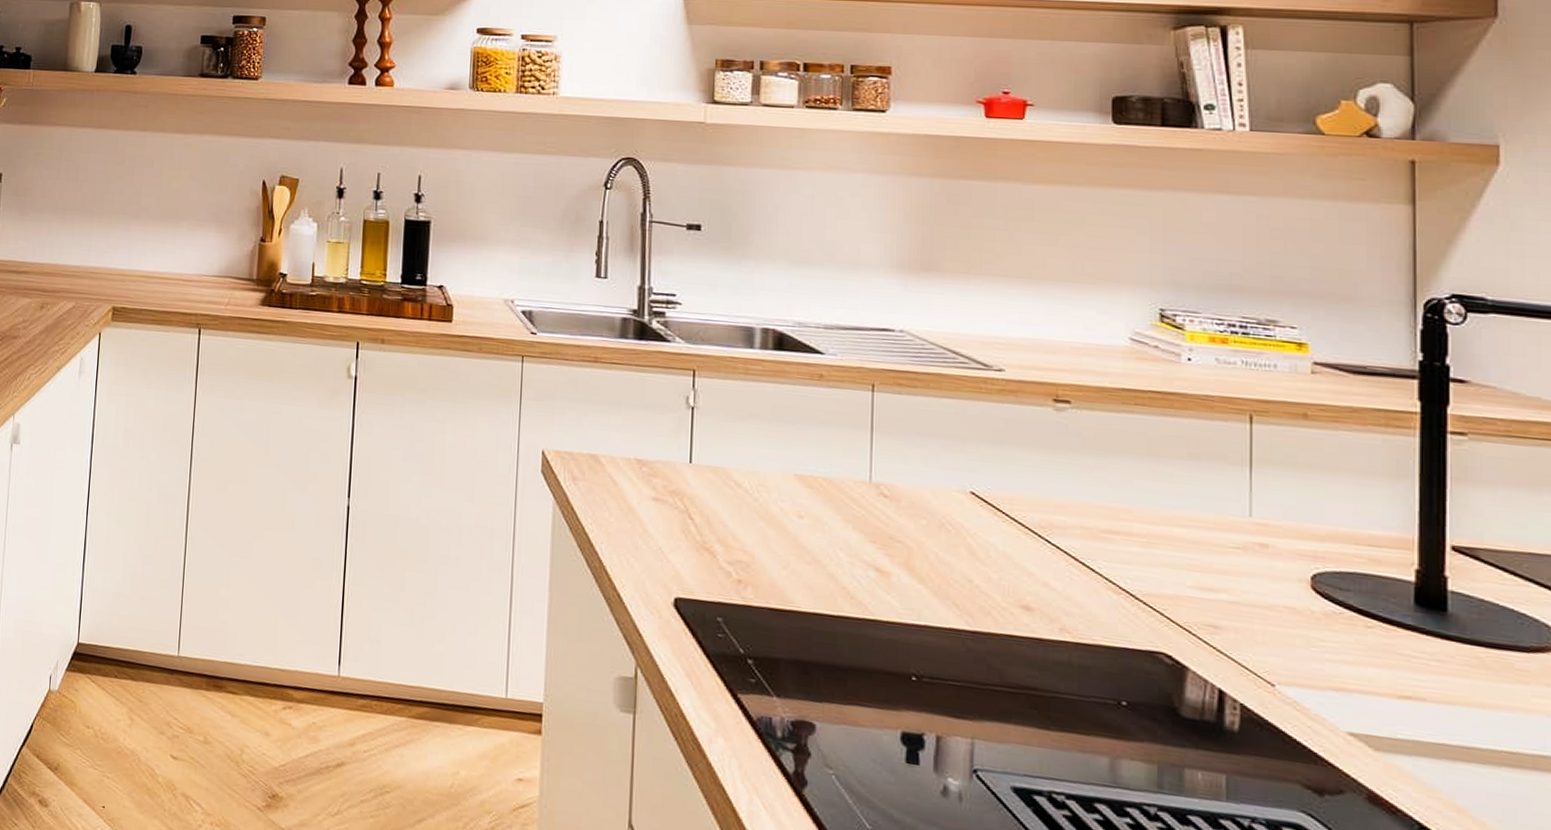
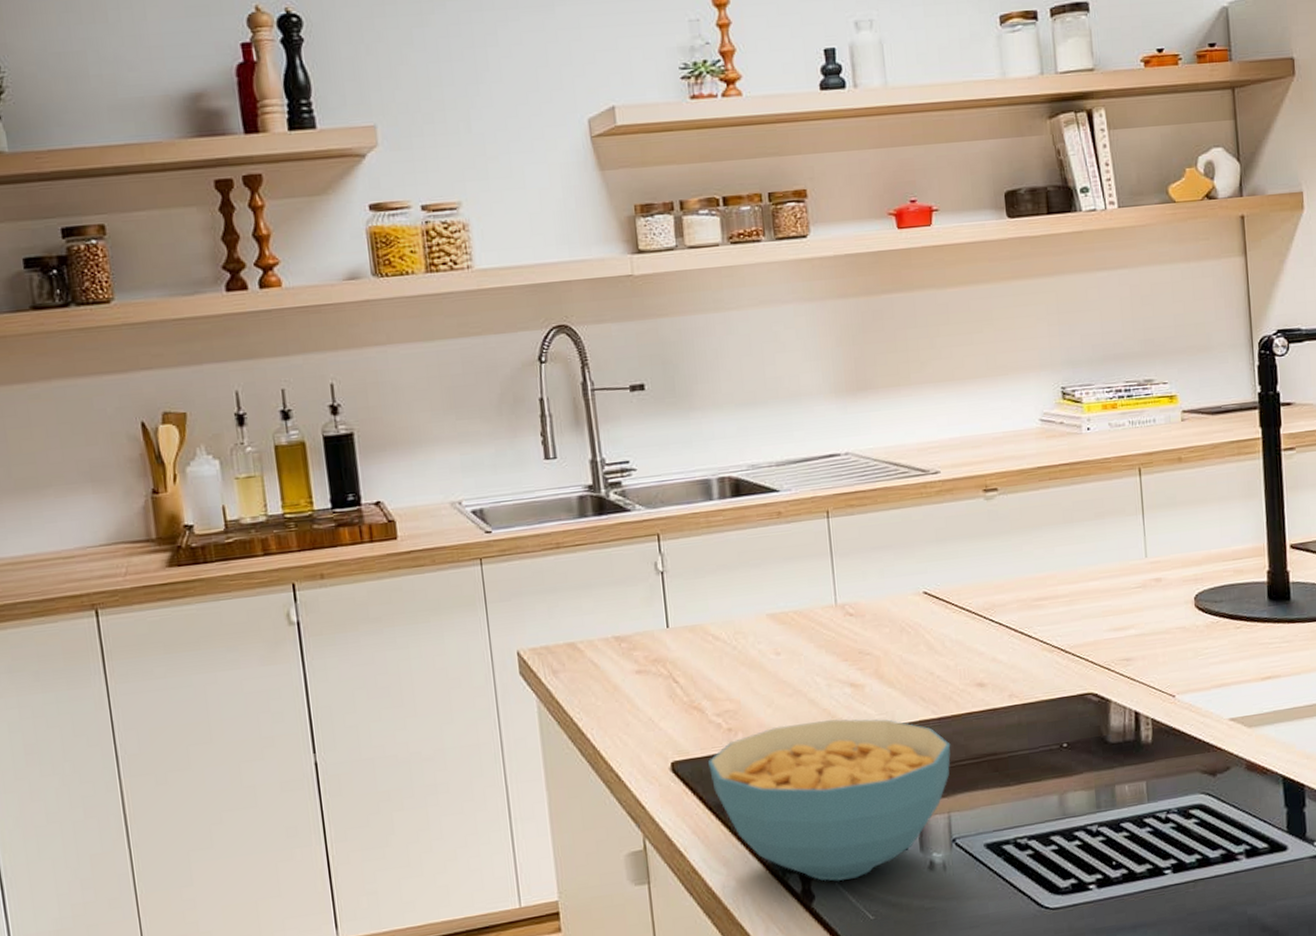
cereal bowl: none [712,591,984,778] -> present [708,719,951,881]

